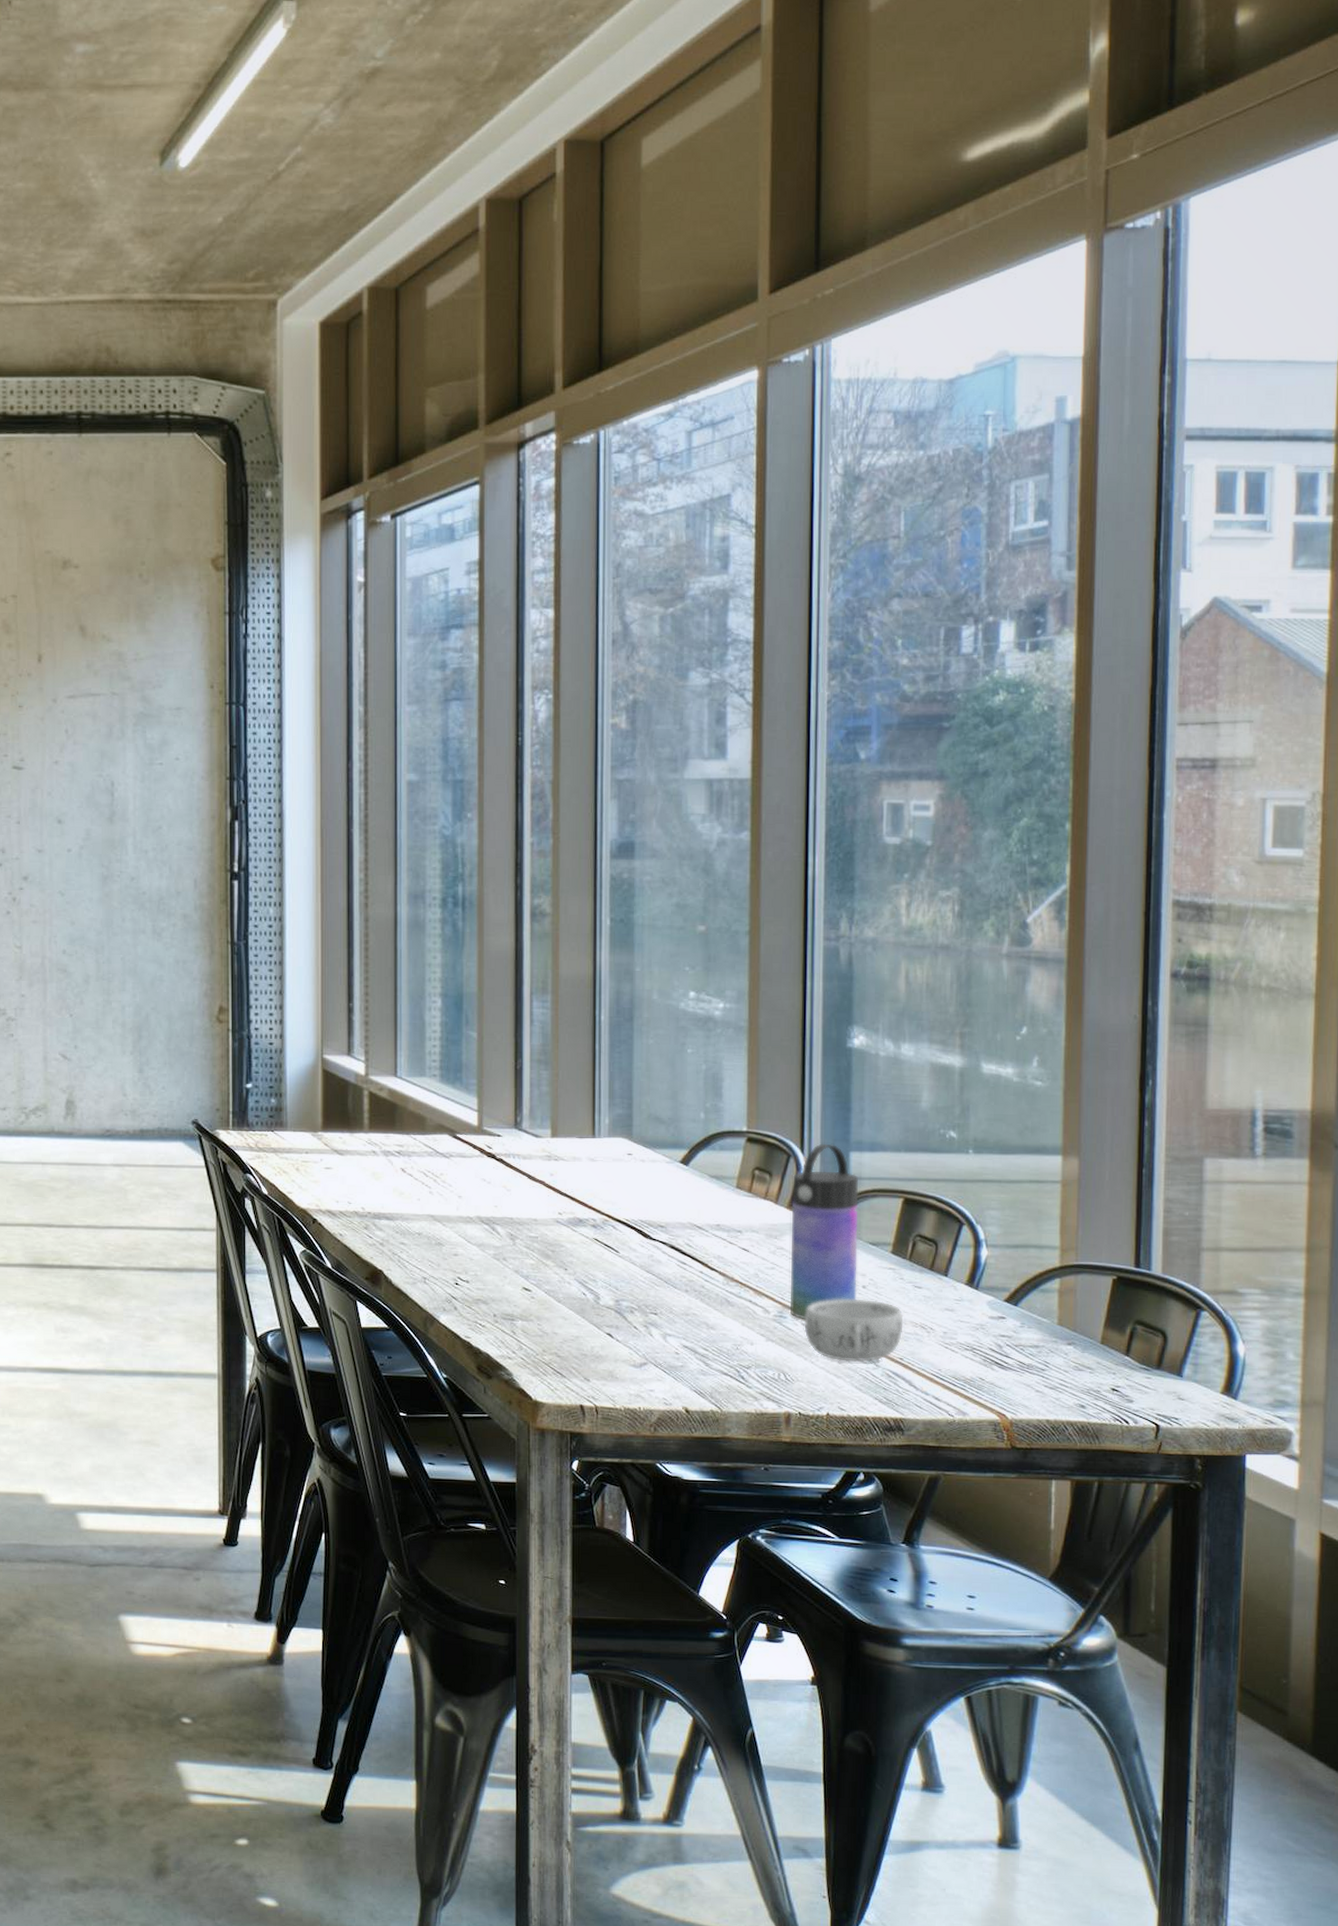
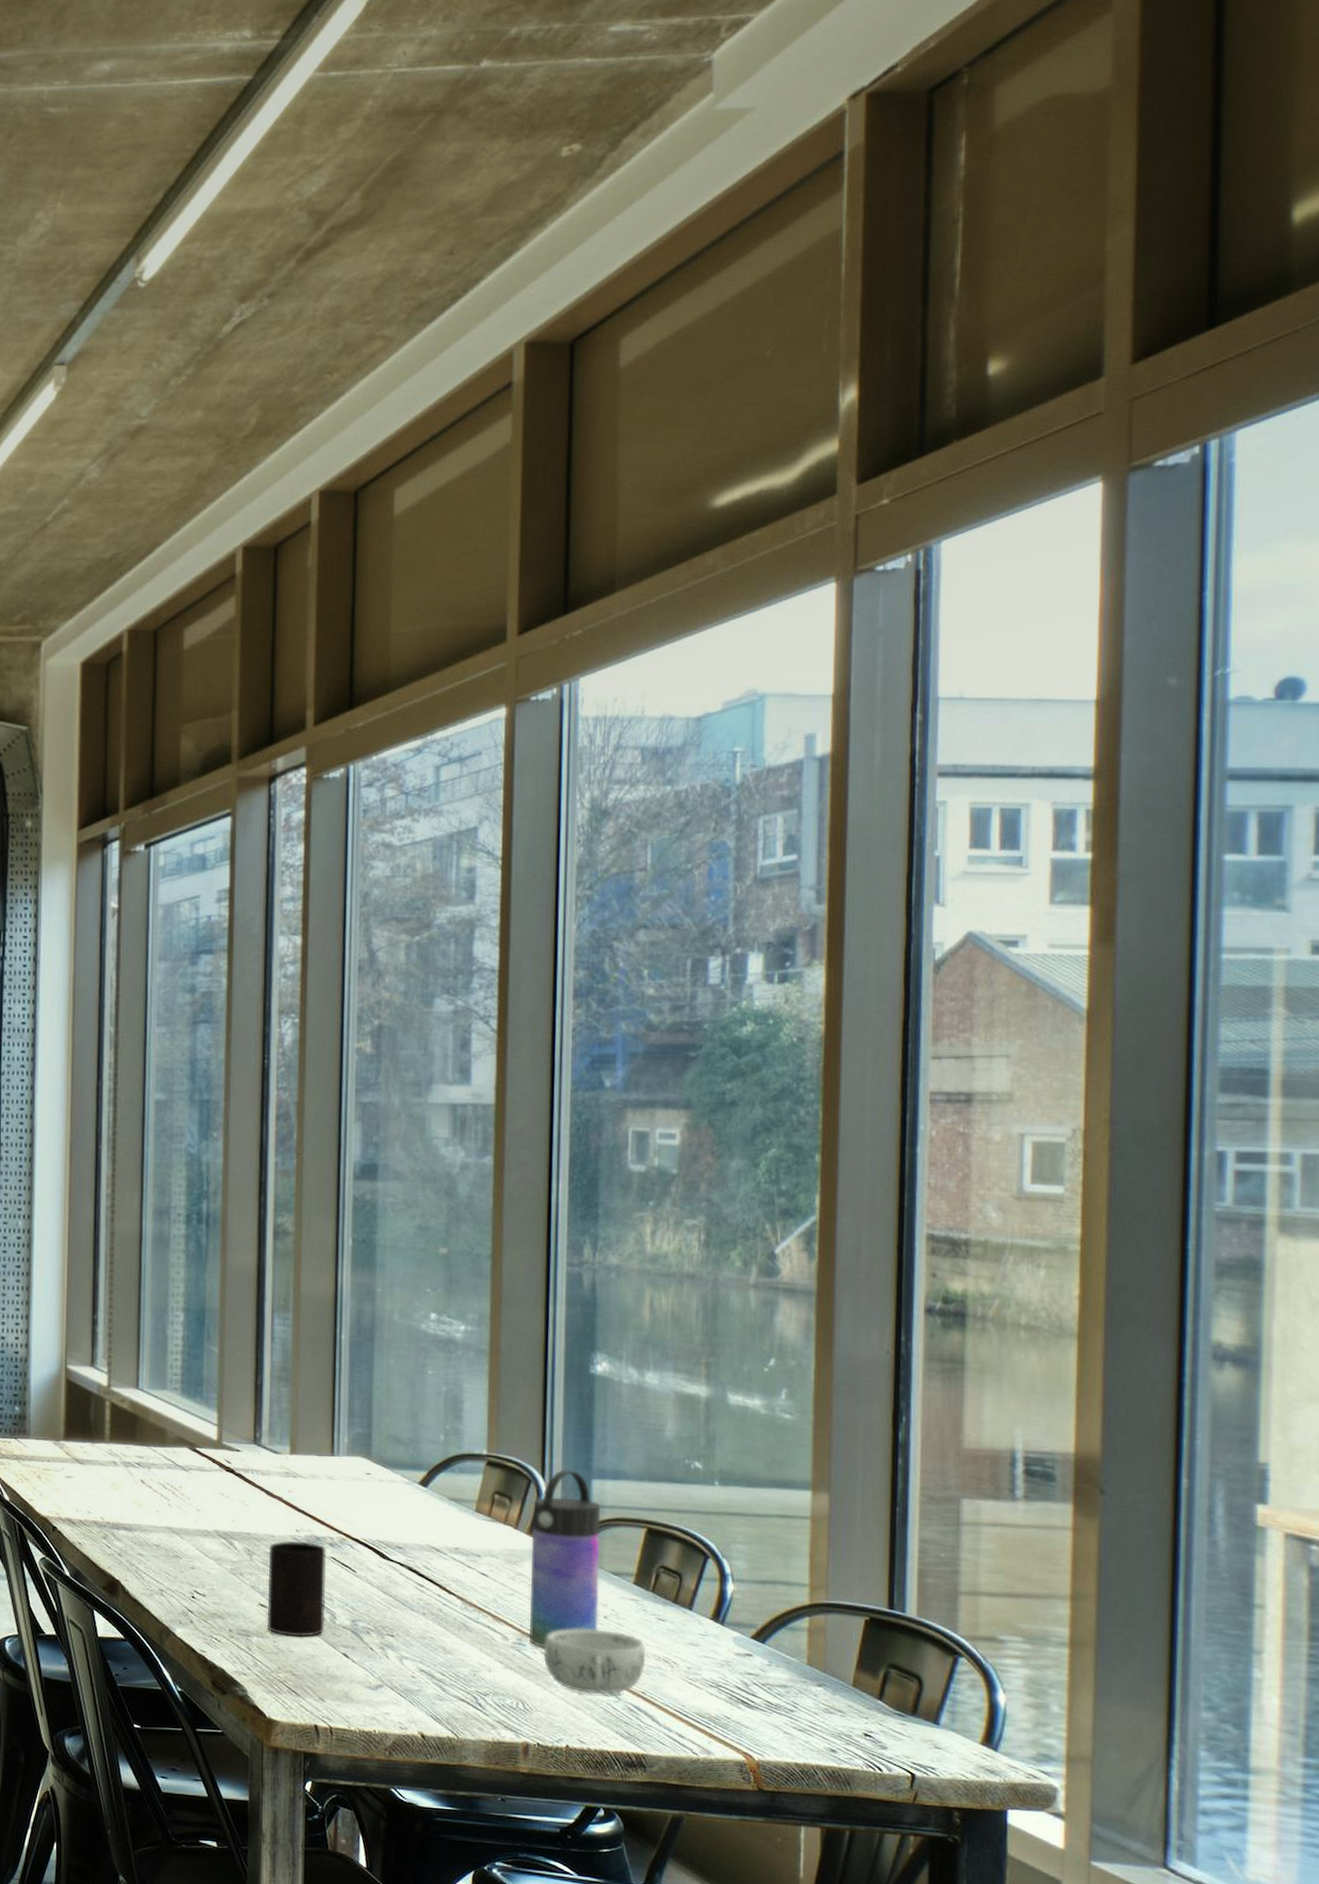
cup: none [531,1223,589,1319] -> present [266,1540,326,1638]

